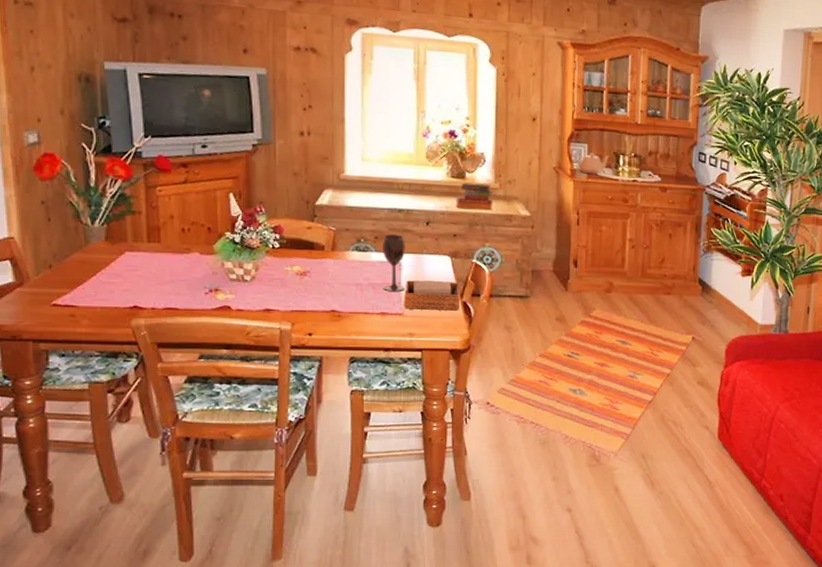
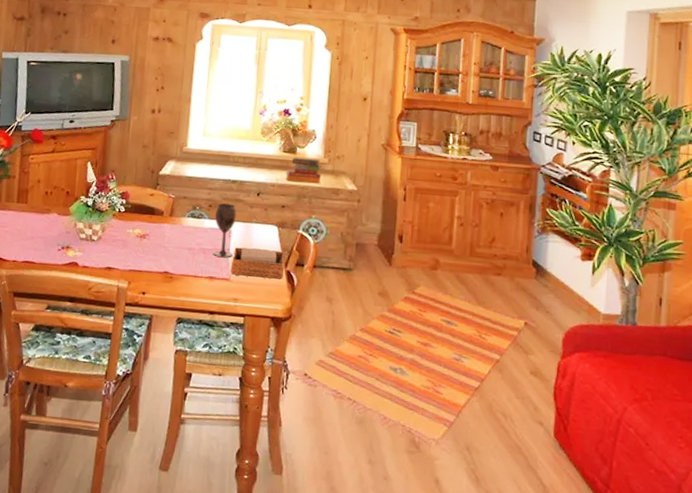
teapot: present [575,153,610,175] -> none [404,131,439,152]

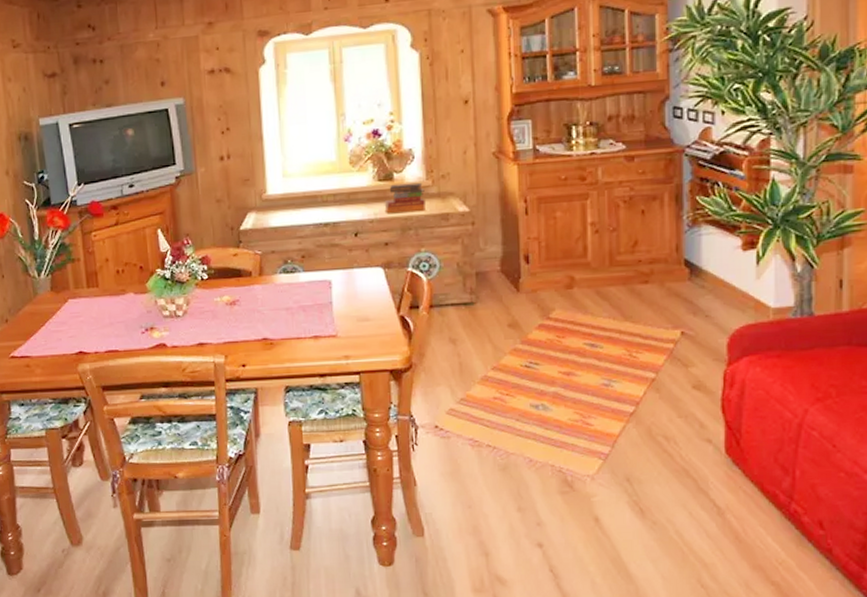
wine glass: present [213,203,236,258] -> none [309,251,336,313]
napkin holder: present [231,247,285,279] -> none [336,295,397,330]

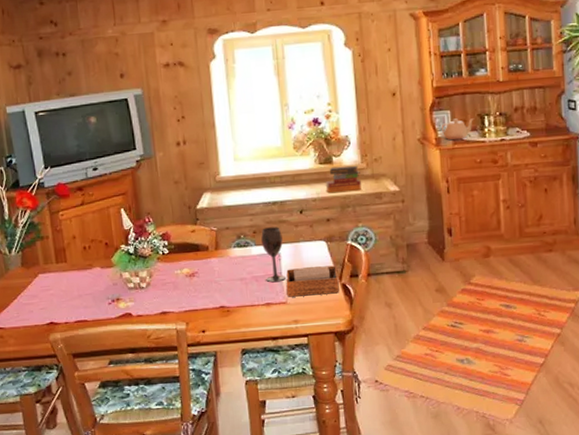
wine glass: none [309,251,336,313] -> present [260,227,286,283]
napkin holder: none [336,295,397,330] -> present [286,265,339,297]
teapot: none [519,129,560,154] -> present [440,118,474,141]

